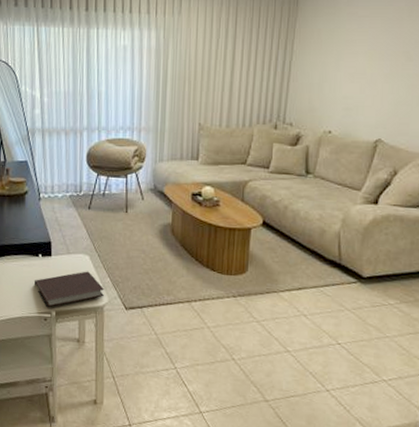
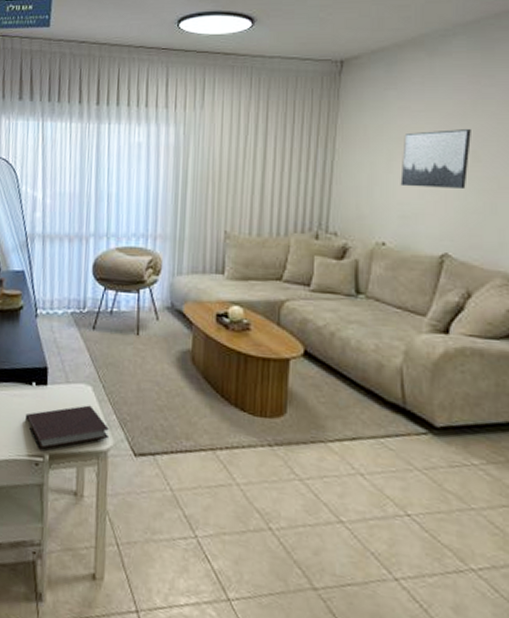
wall art: none [346,33,406,85] -> present [400,129,471,190]

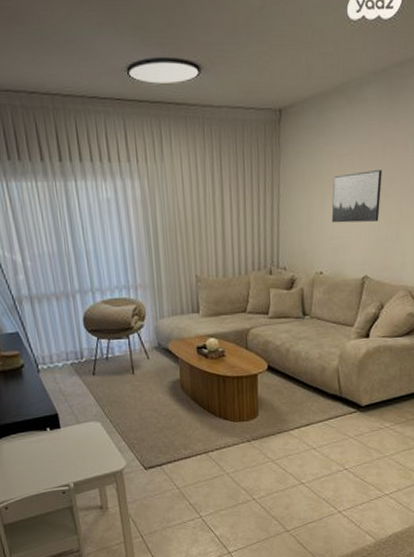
notebook: present [26,405,110,450] -> none [46,438,122,481]

